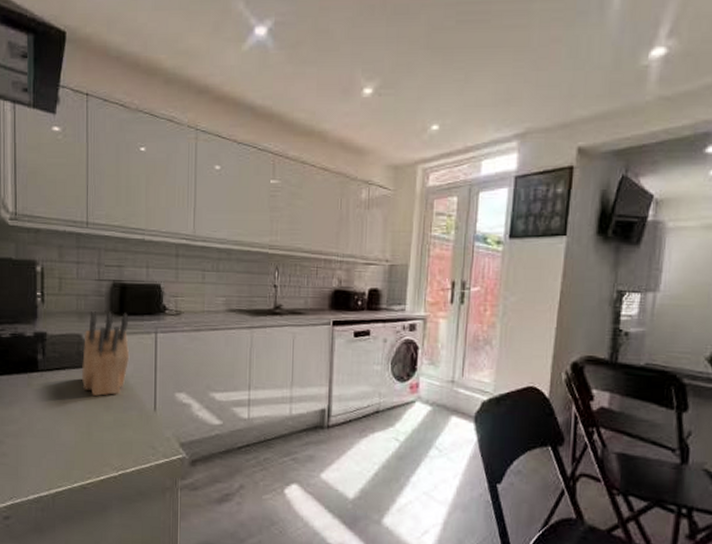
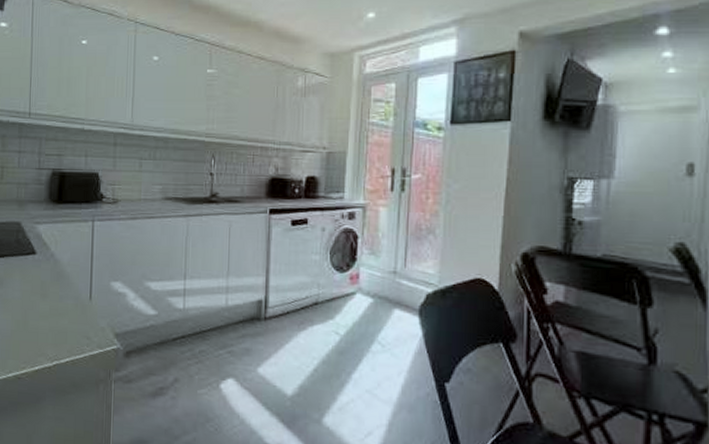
knife block: present [81,311,130,397] -> none [19,200,67,285]

